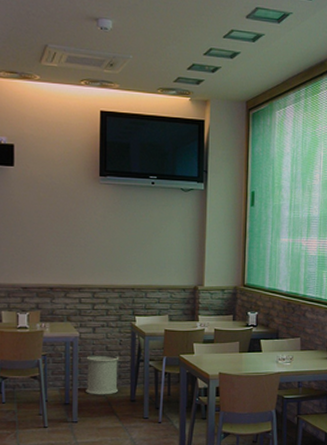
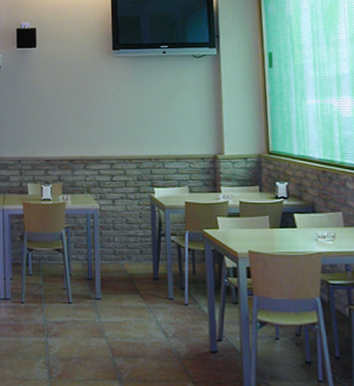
waste bin: present [86,355,119,395] -> none [107,228,141,272]

